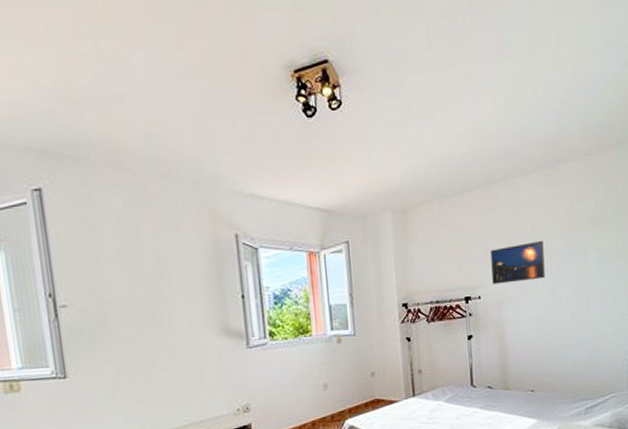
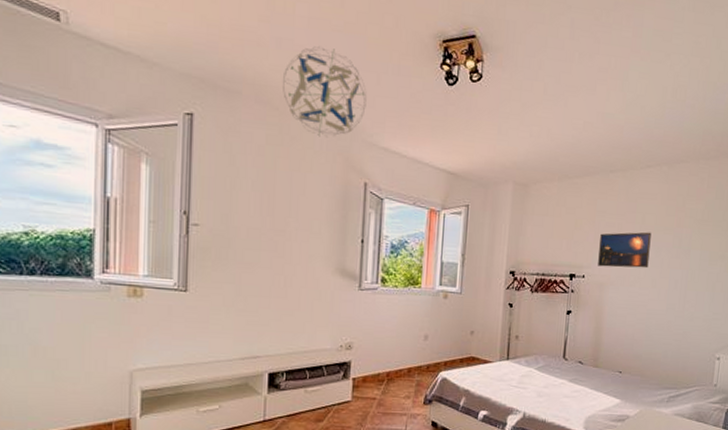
hanging mobile: none [130,97,224,193] -> present [283,46,367,138]

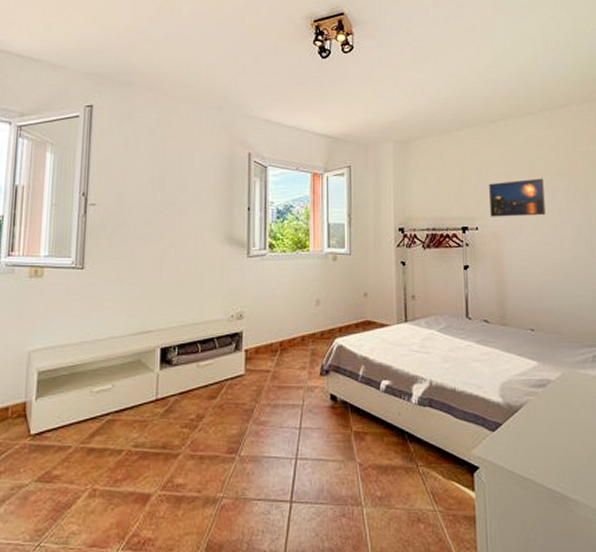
hanging mobile: present [283,46,367,138] -> none [171,38,247,115]

